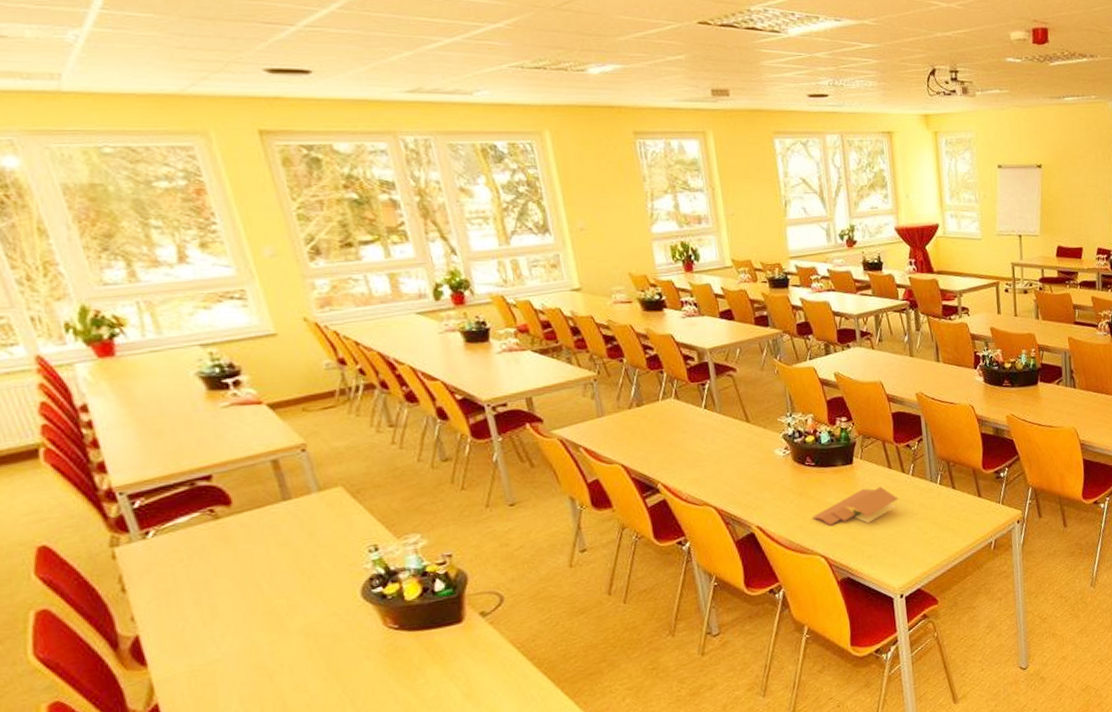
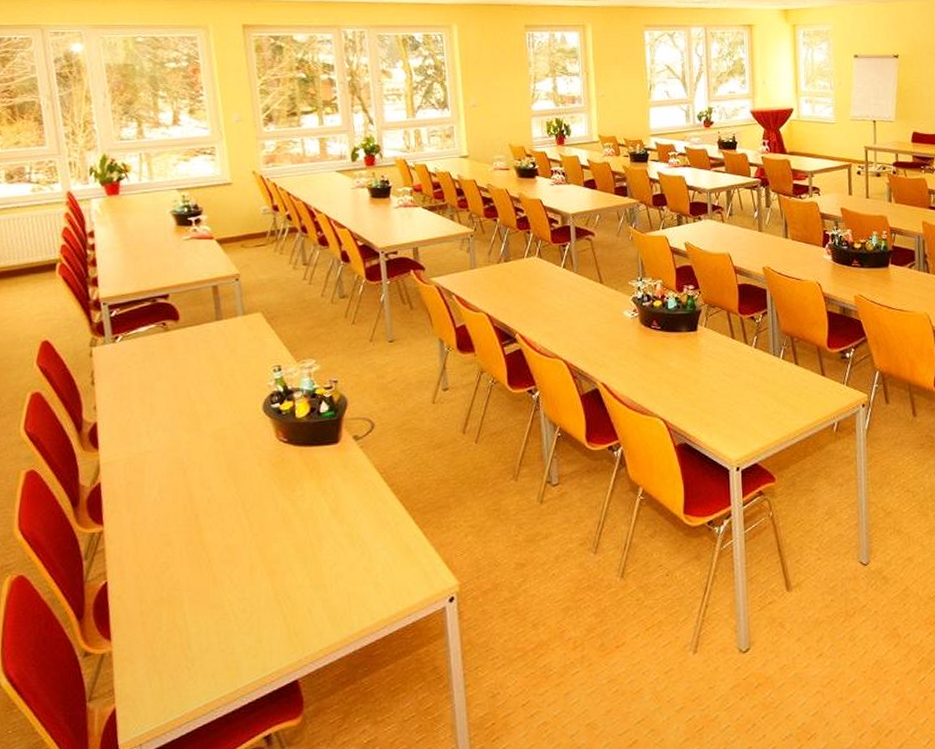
papers: present [813,486,899,526] -> none [655,355,740,391]

